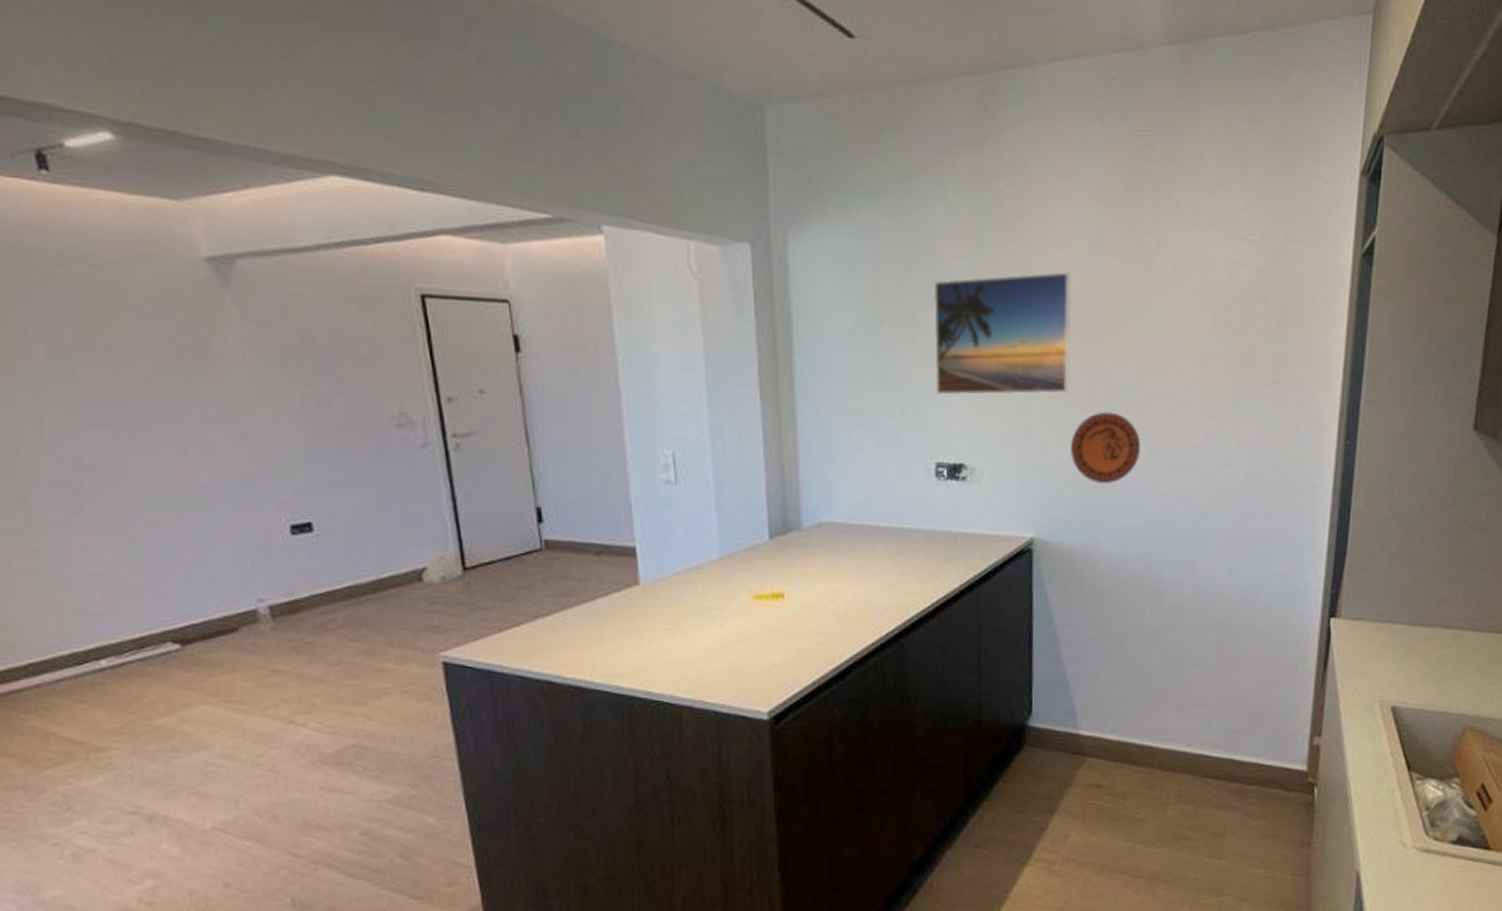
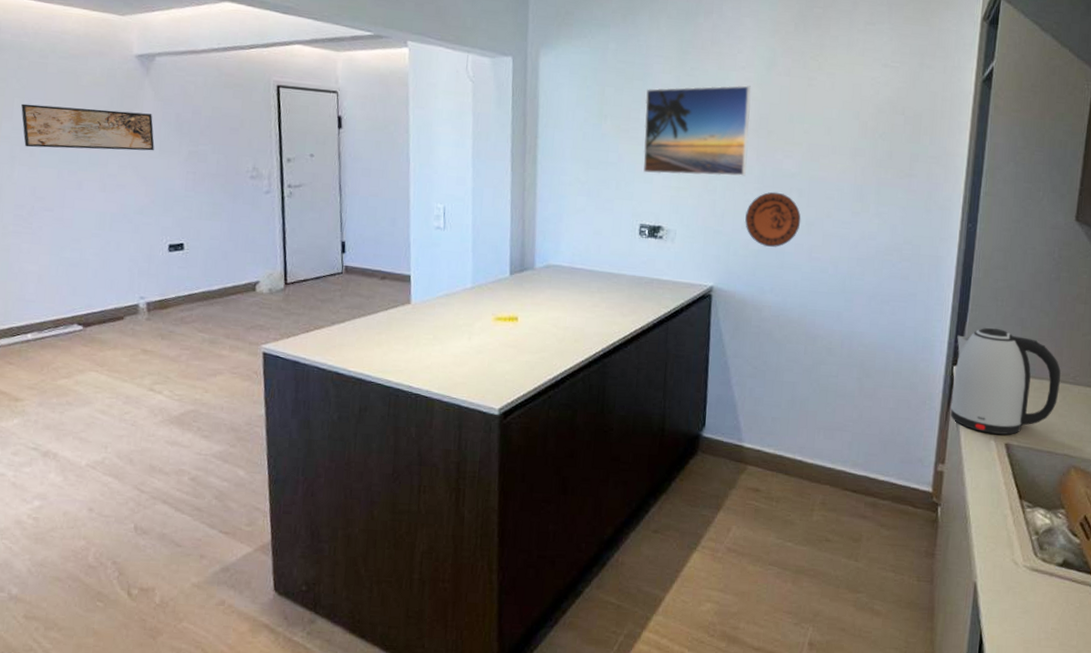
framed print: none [40,335,251,399] -> present [21,103,155,151]
kettle: none [1327,568,1456,696] -> present [950,328,1061,435]

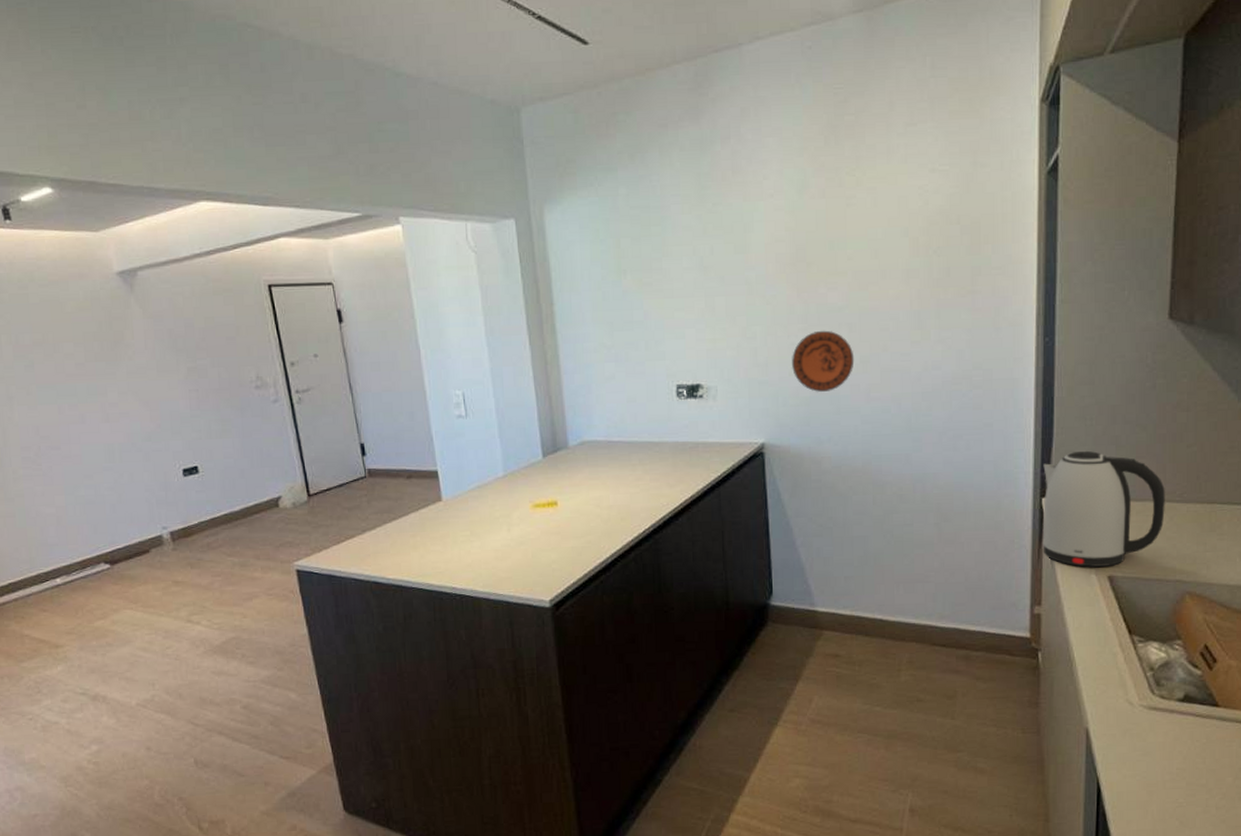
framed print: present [21,103,155,151] -> none [9,333,152,386]
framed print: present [643,85,751,176] -> none [665,215,788,328]

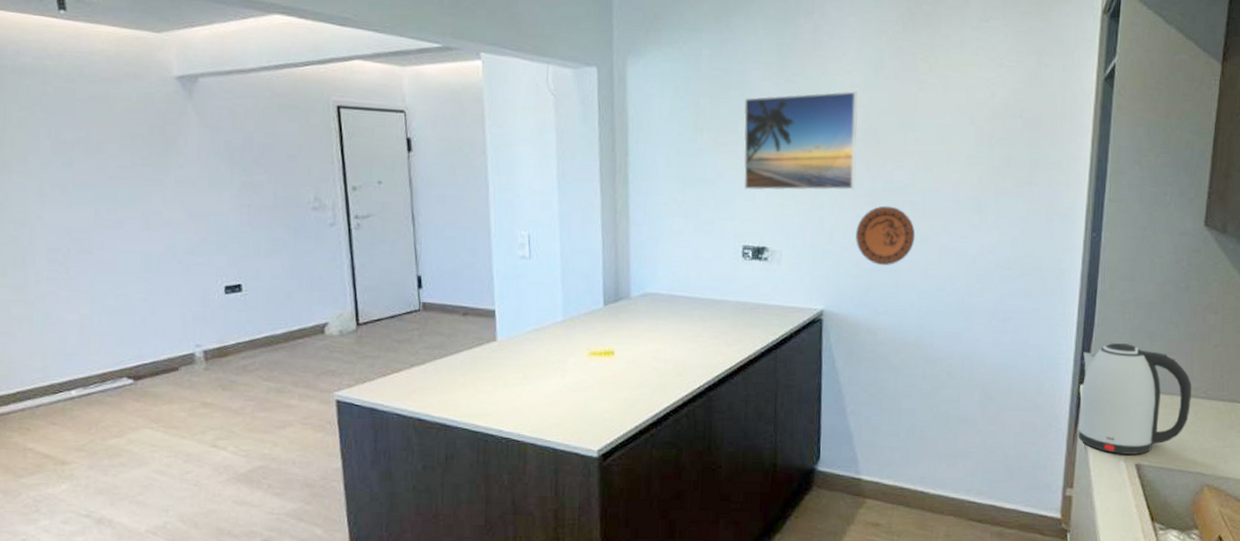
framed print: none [665,215,788,328] -> present [743,91,858,191]

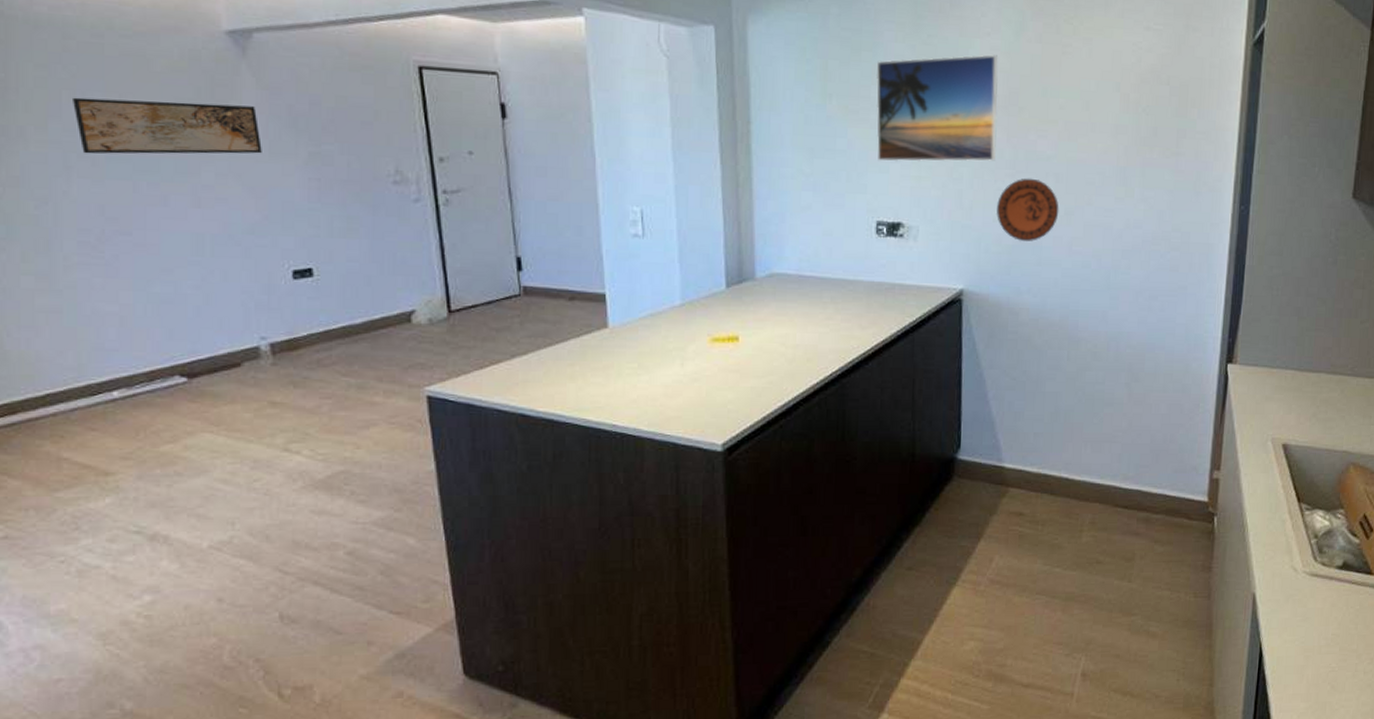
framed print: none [48,134,203,184] -> present [73,97,262,154]
kettle: present [1077,342,1192,455] -> none [1225,319,1339,434]

